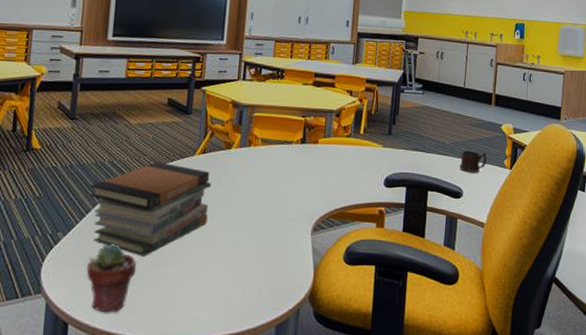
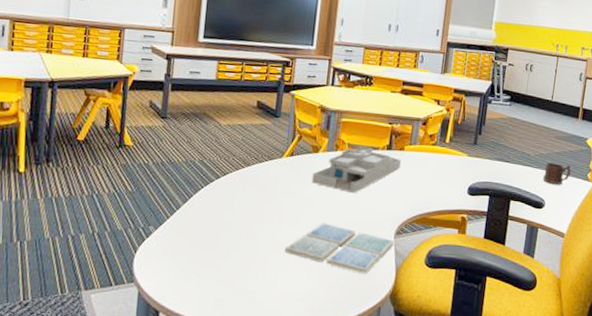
potted succulent: present [86,244,137,313] -> none [177,239,225,303]
book stack: present [90,161,212,256] -> none [181,162,299,252]
drink coaster: none [198,222,312,274] -> present [284,223,395,274]
desk organizer: none [225,141,316,190] -> present [311,146,402,194]

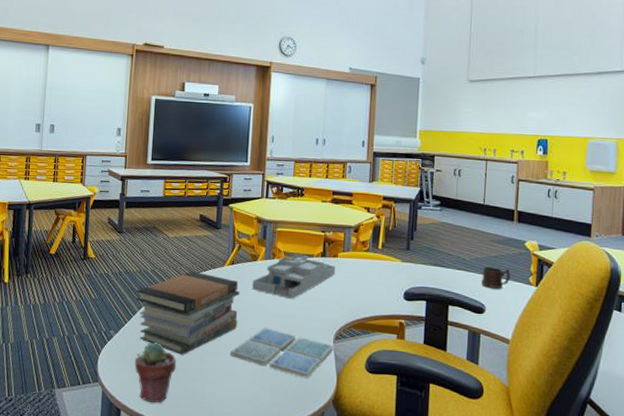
potted succulent: none [177,239,225,303] -> present [134,342,177,403]
book stack: none [181,162,299,252] -> present [136,271,240,355]

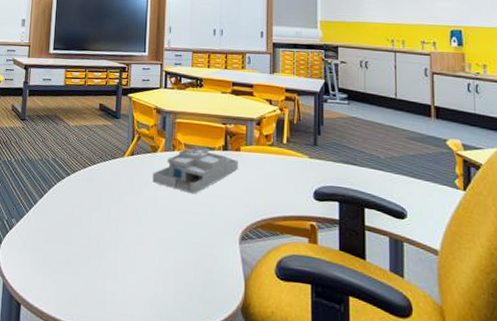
potted succulent: present [134,342,177,403] -> none [35,233,77,299]
book stack: present [136,271,240,355] -> none [37,161,140,249]
drink coaster: present [230,328,334,378] -> none [130,223,240,281]
mug: present [481,266,510,289] -> none [400,166,433,192]

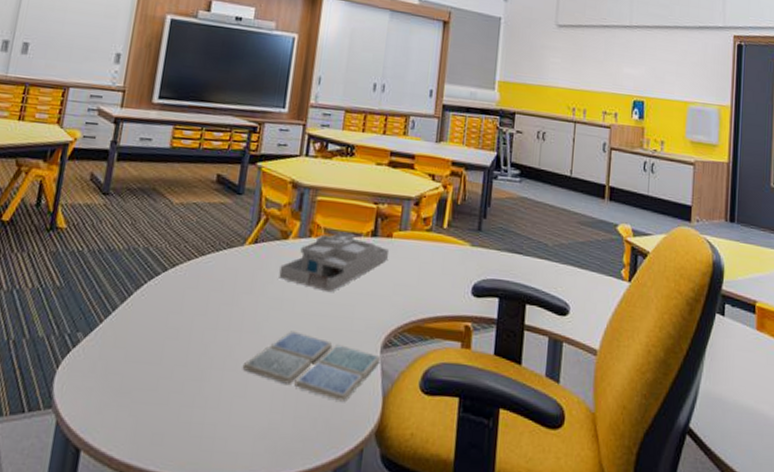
drink coaster: none [130,223,240,281] -> present [242,331,381,401]

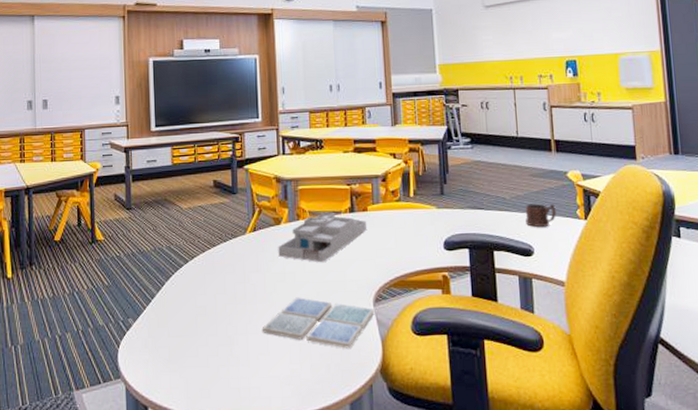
mug: none [566,255,600,285] -> present [525,203,556,228]

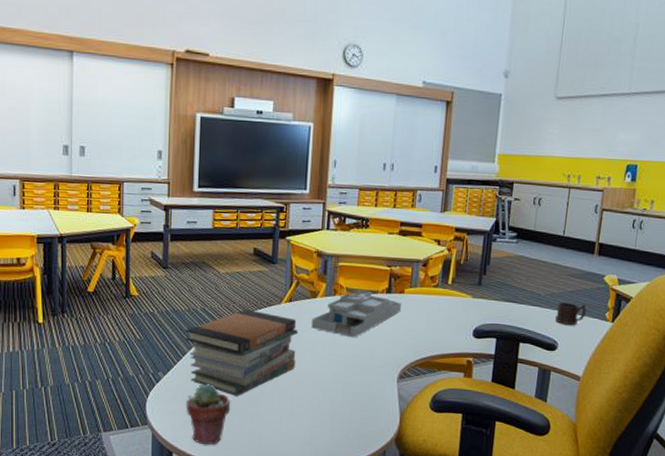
book stack: none [153,243,267,338] -> present [185,309,299,396]
potted succulent: none [158,327,205,396] -> present [186,384,231,445]
drink coaster: present [262,297,375,349] -> none [287,367,398,418]

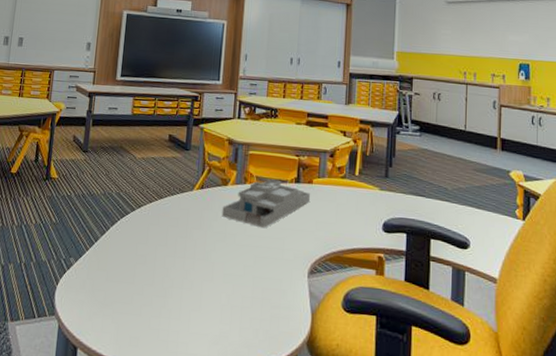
book stack: present [185,309,299,396] -> none [99,195,209,287]
potted succulent: present [186,384,231,445] -> none [94,272,140,341]
mug: present [555,302,587,326] -> none [465,197,495,223]

